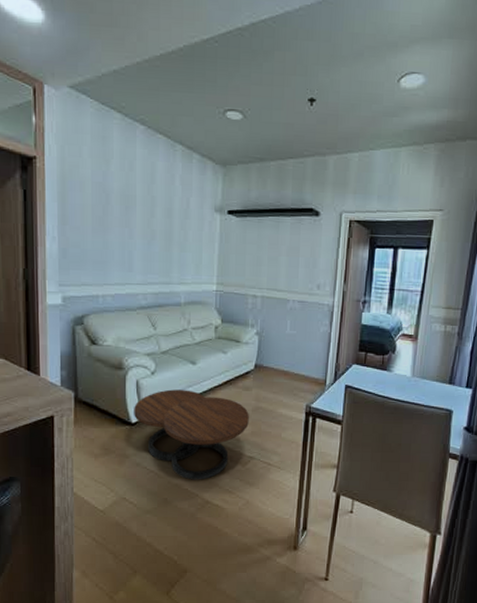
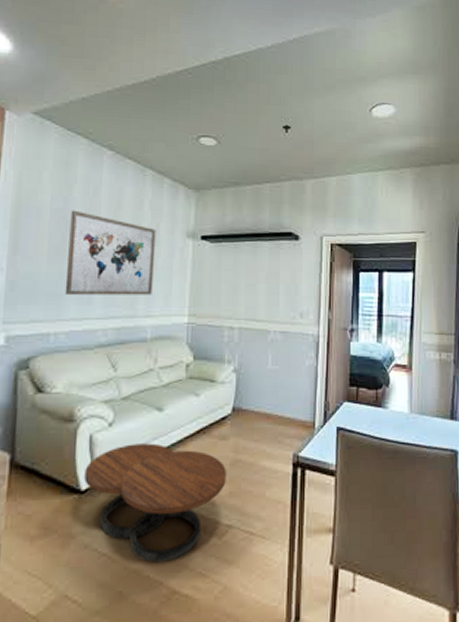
wall art: none [109,184,187,265] -> present [64,210,156,295]

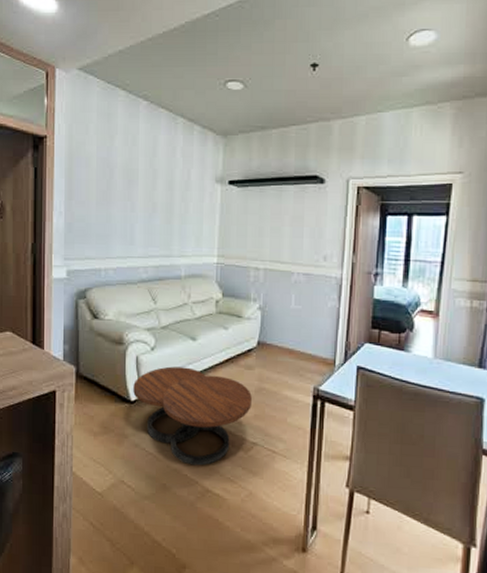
wall art: present [64,210,156,295] -> none [111,159,188,237]

